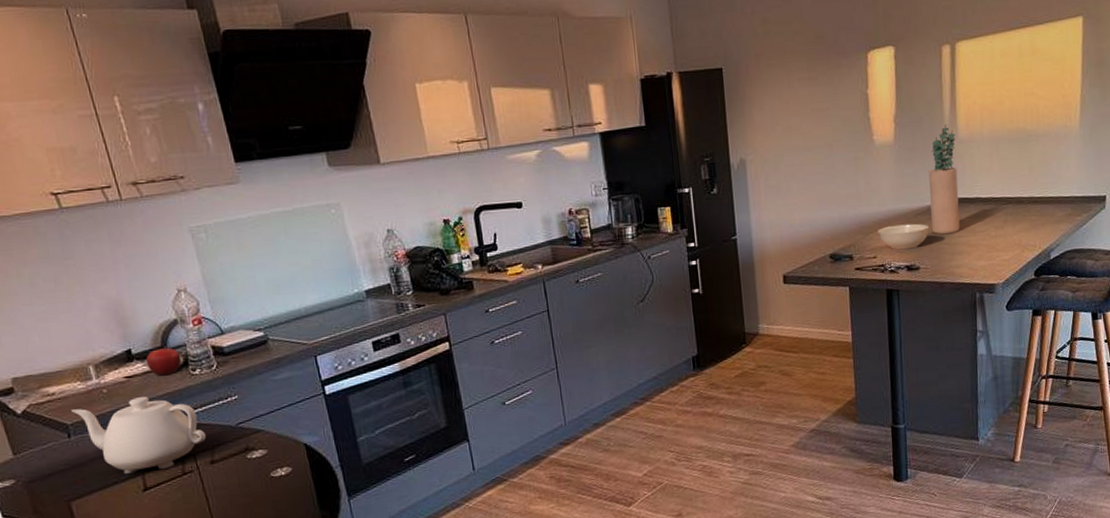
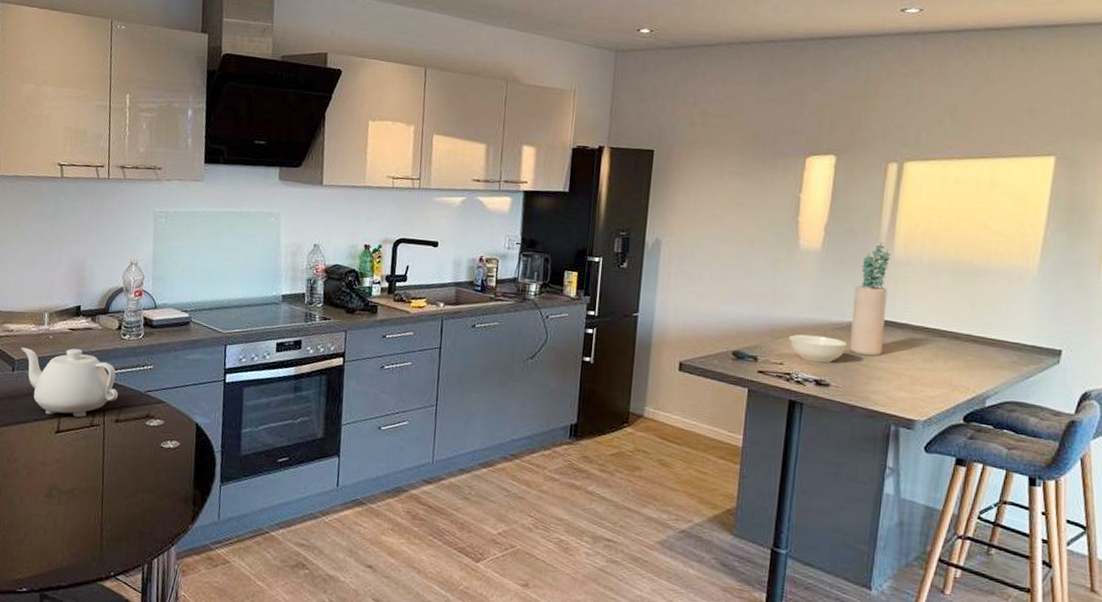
fruit: present [146,345,182,376] -> none [89,308,118,335]

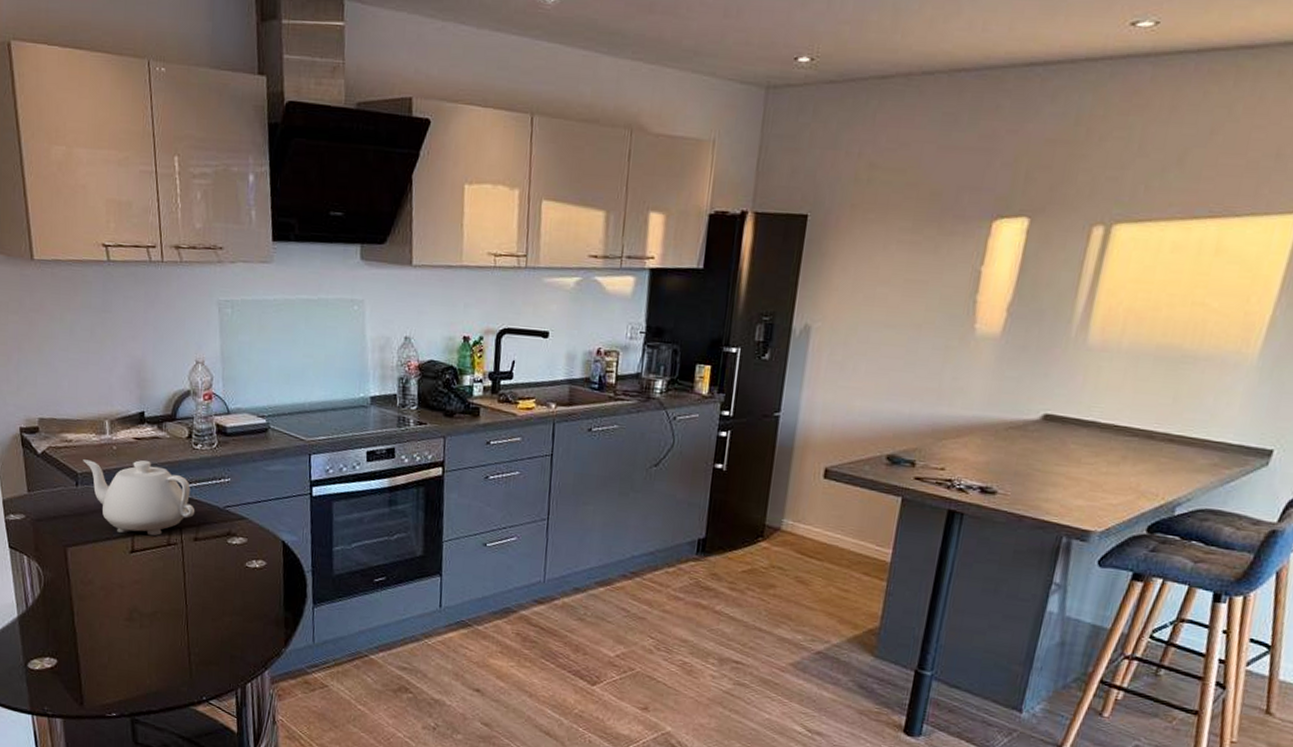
bowl: present [789,334,847,364] -> none [953,435,1021,468]
vase: present [850,242,890,357] -> none [1024,324,1083,460]

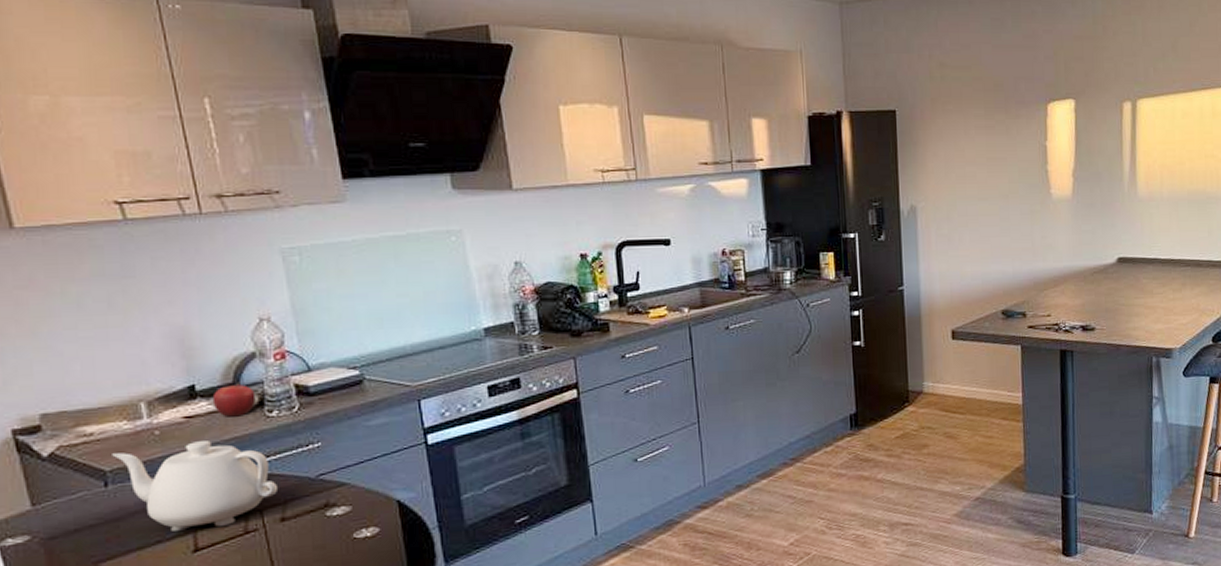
fruit: none [155,414,187,445] -> present [212,382,256,417]

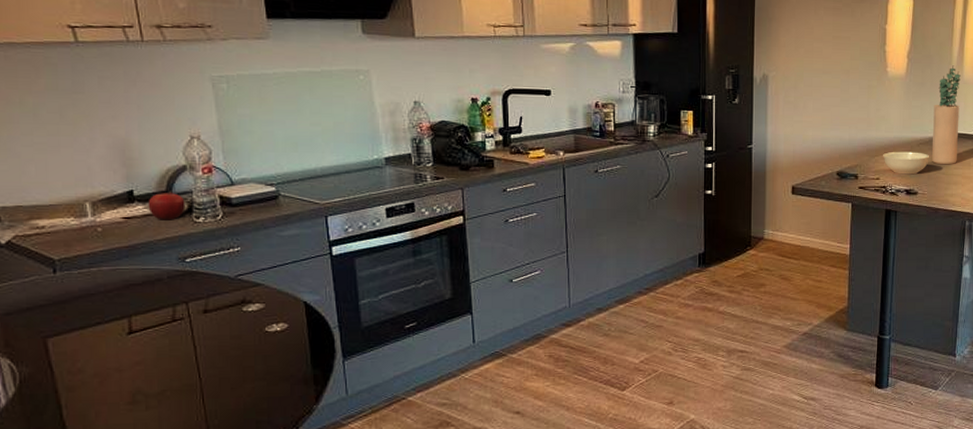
teapot: present [112,441,279,531] -> none [60,239,203,315]
bowl: none [1053,282,1106,309] -> present [883,151,929,175]
vase: none [1106,182,1137,295] -> present [932,65,961,165]

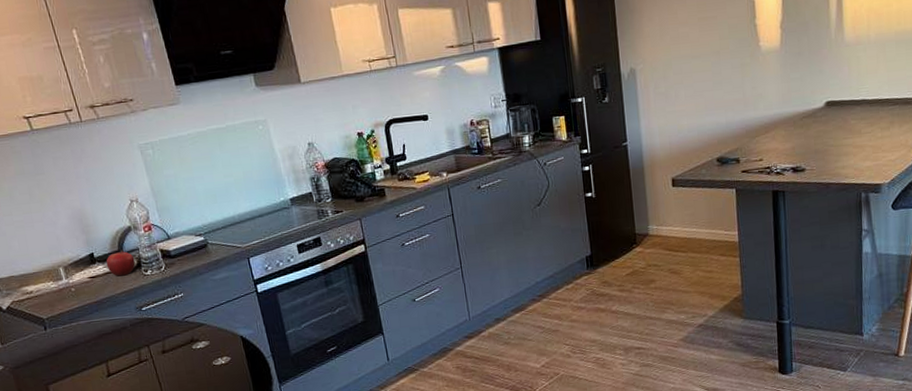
bowl: present [883,151,929,175] -> none [764,126,815,153]
vase: present [932,65,961,165] -> none [814,28,846,137]

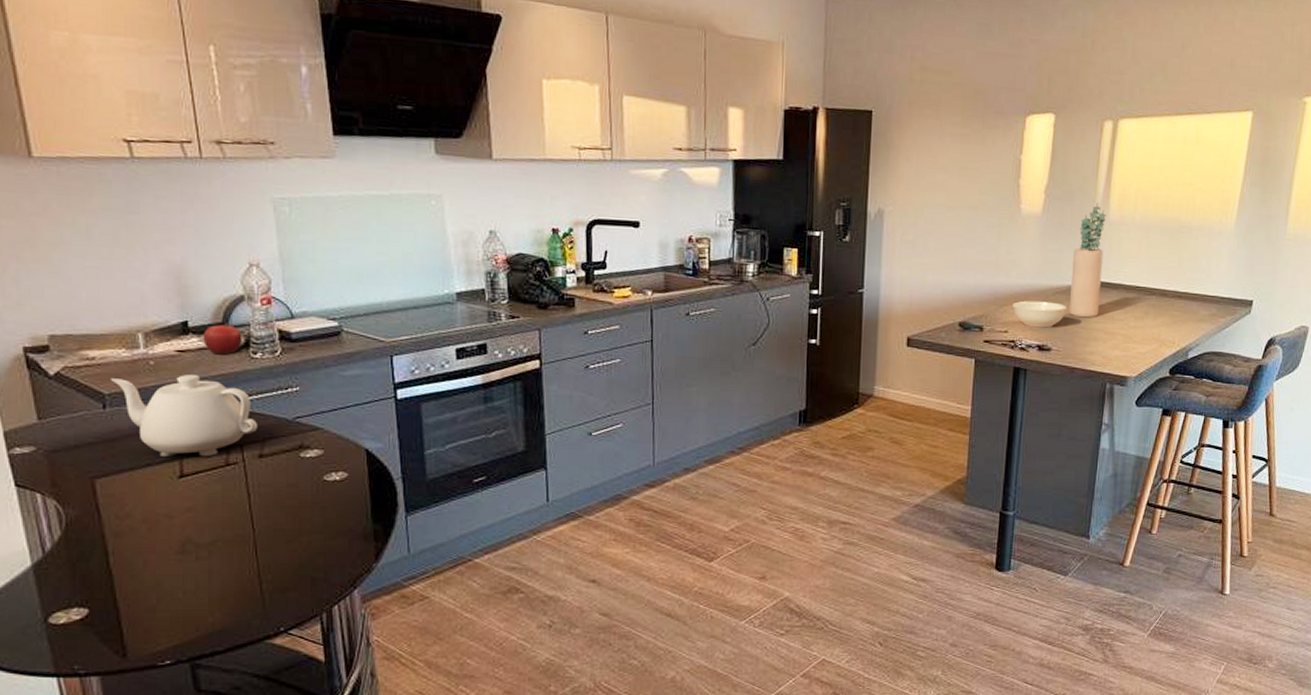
teapot: none [46,294,158,362] -> present [111,375,259,457]
bowl: none [764,126,815,153] -> present [1012,300,1066,328]
vase: none [814,28,846,137] -> present [1069,203,1106,318]

